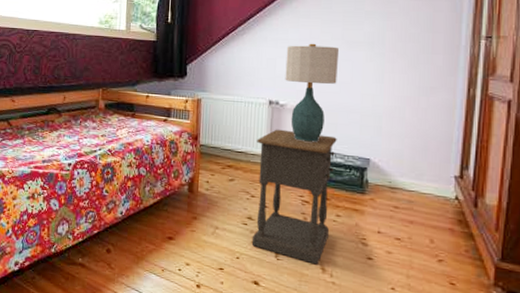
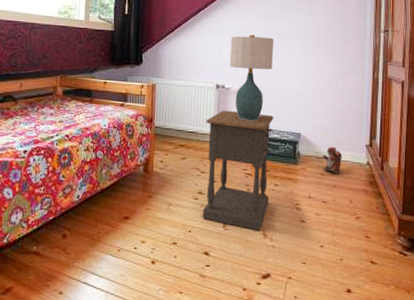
plush toy: none [397,175,423,209] -> present [322,146,343,174]

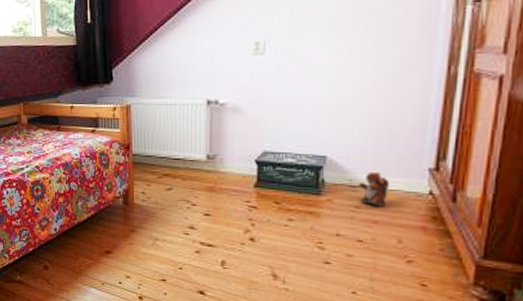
nightstand: present [202,110,274,231] -> none [195,131,287,272]
table lamp: present [229,34,273,121] -> none [224,30,287,142]

